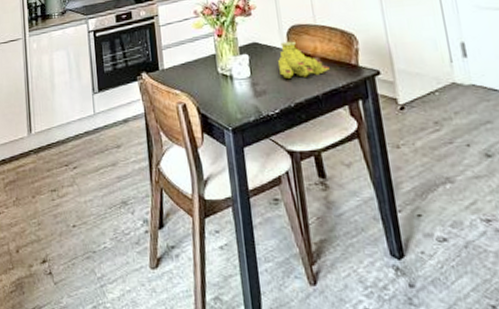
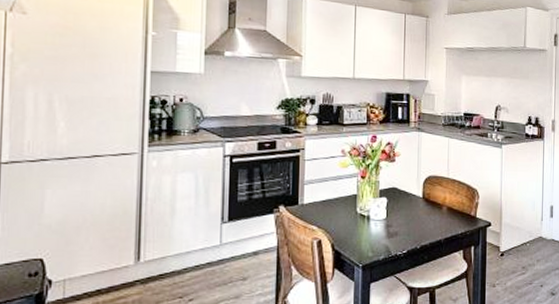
fruit: present [277,41,330,78] -> none [411,190,454,223]

